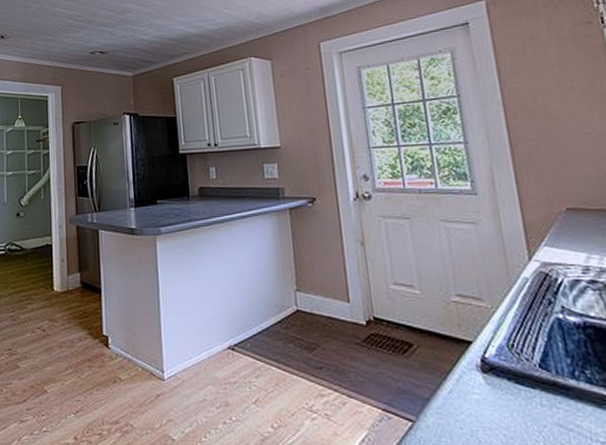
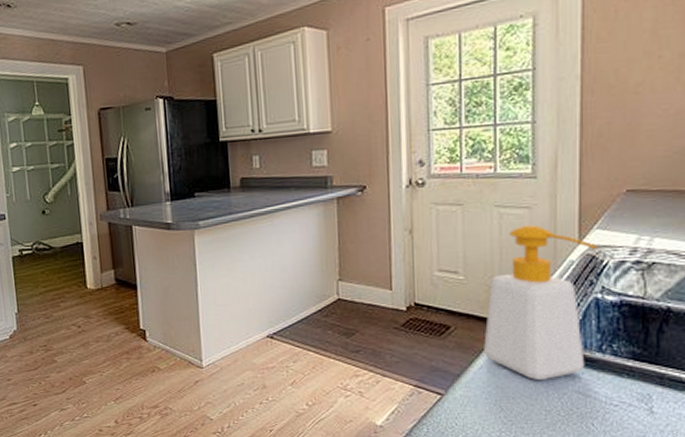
soap bottle: none [447,240,561,408] -> present [484,225,598,380]

